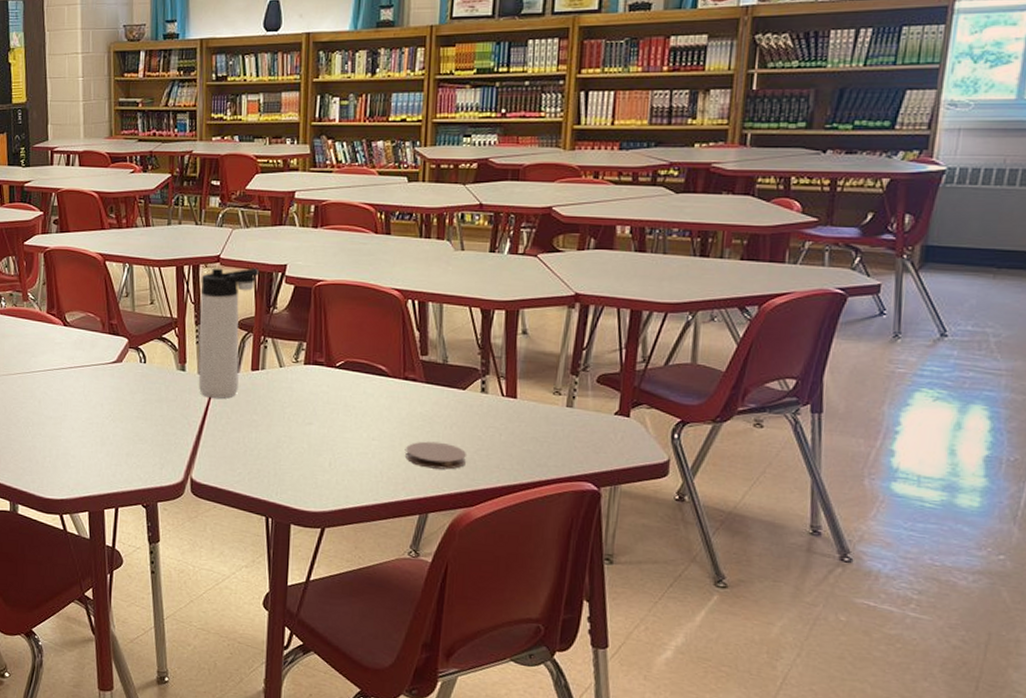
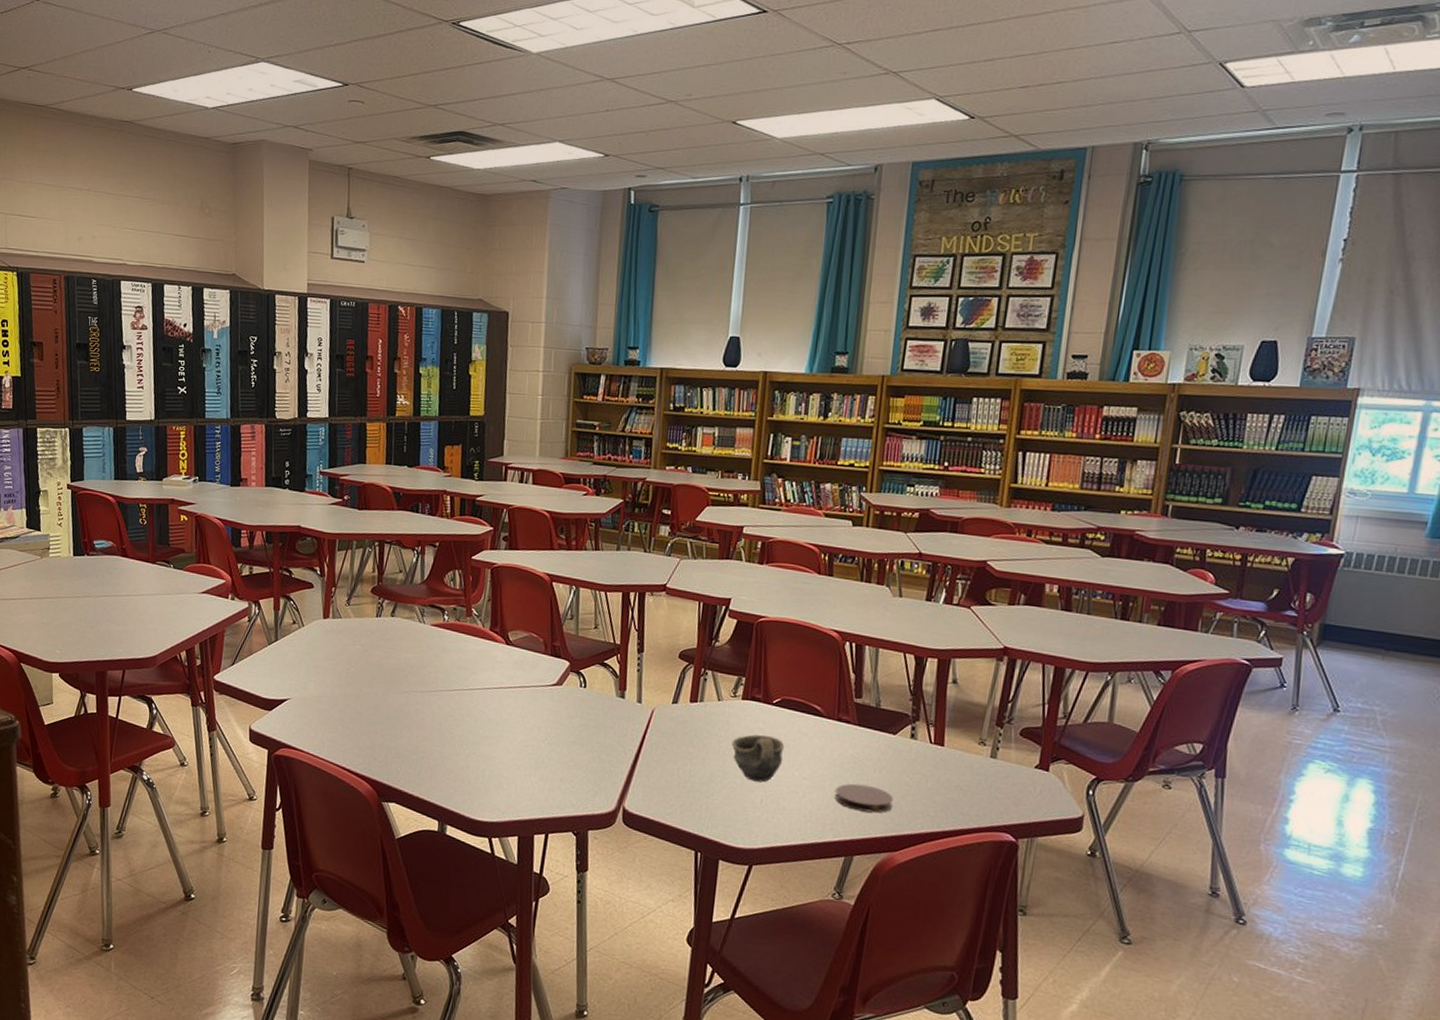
thermos bottle: present [198,268,260,399] -> none [636,596,704,729]
cup: none [296,398,351,446] -> present [731,734,785,783]

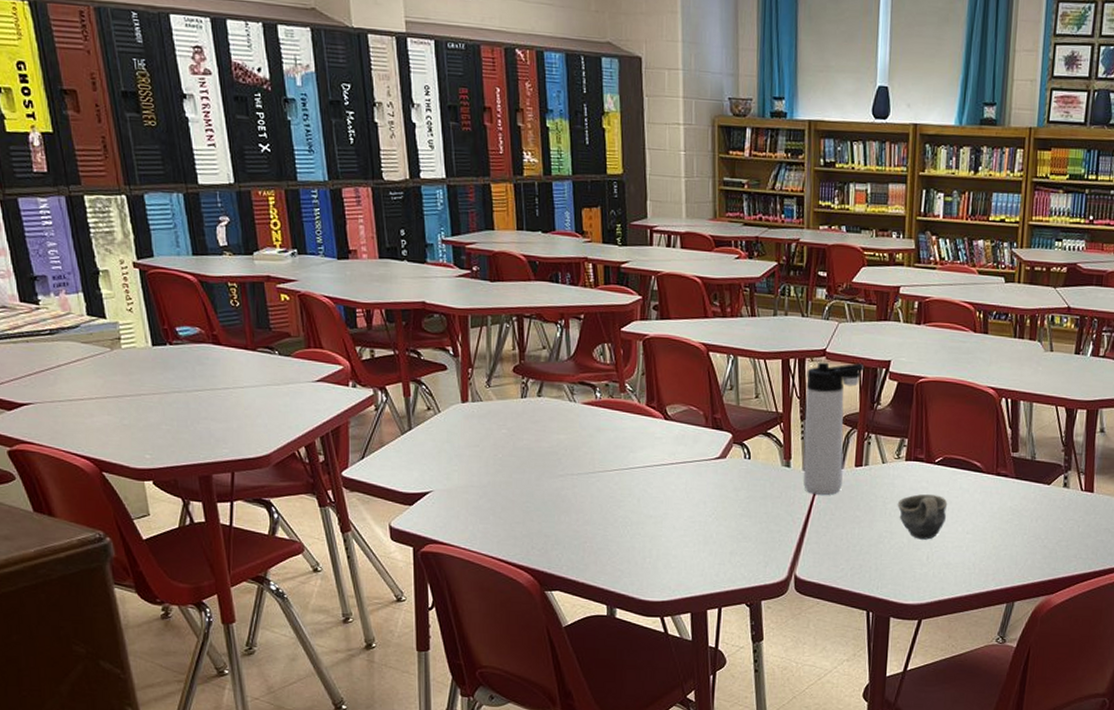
thermos bottle: none [636,596,704,729] -> present [803,362,865,495]
coaster: present [835,783,894,813] -> none [996,534,1050,560]

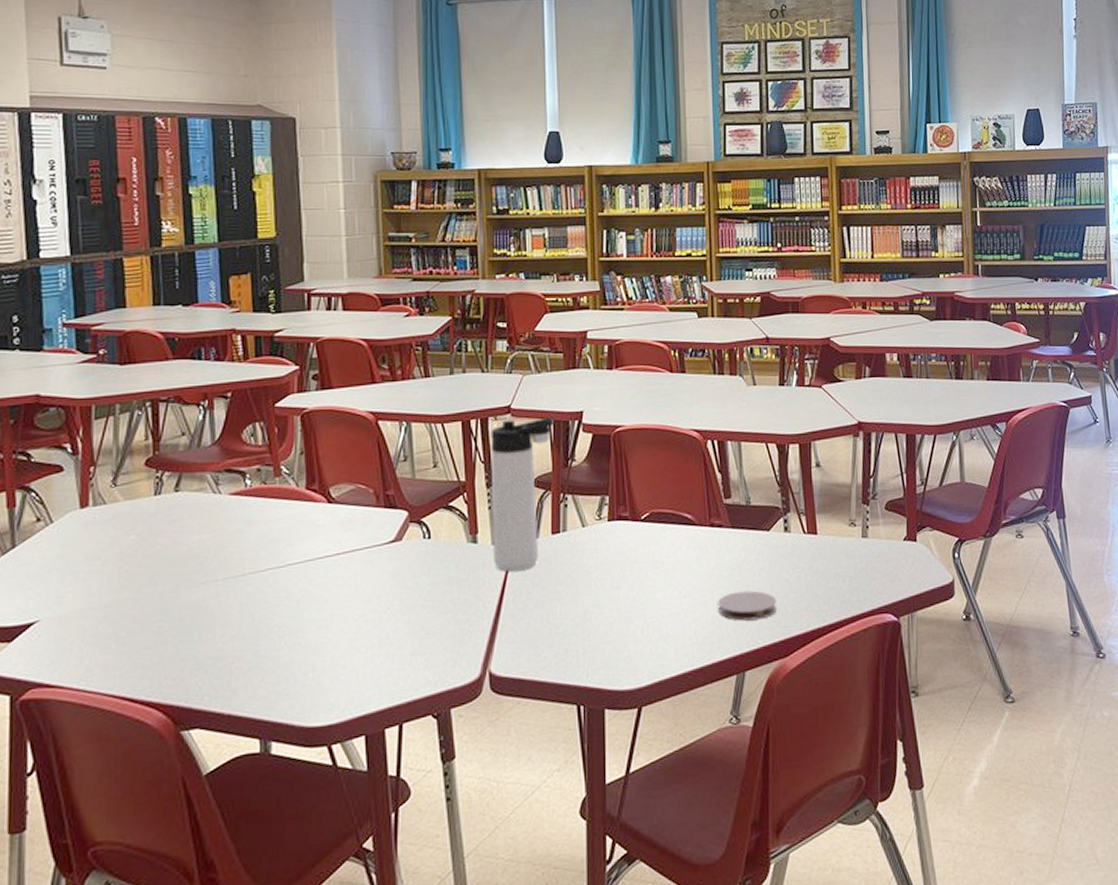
cup: present [897,494,948,540] -> none [602,556,660,611]
coaster: none [996,534,1050,560] -> present [718,590,777,621]

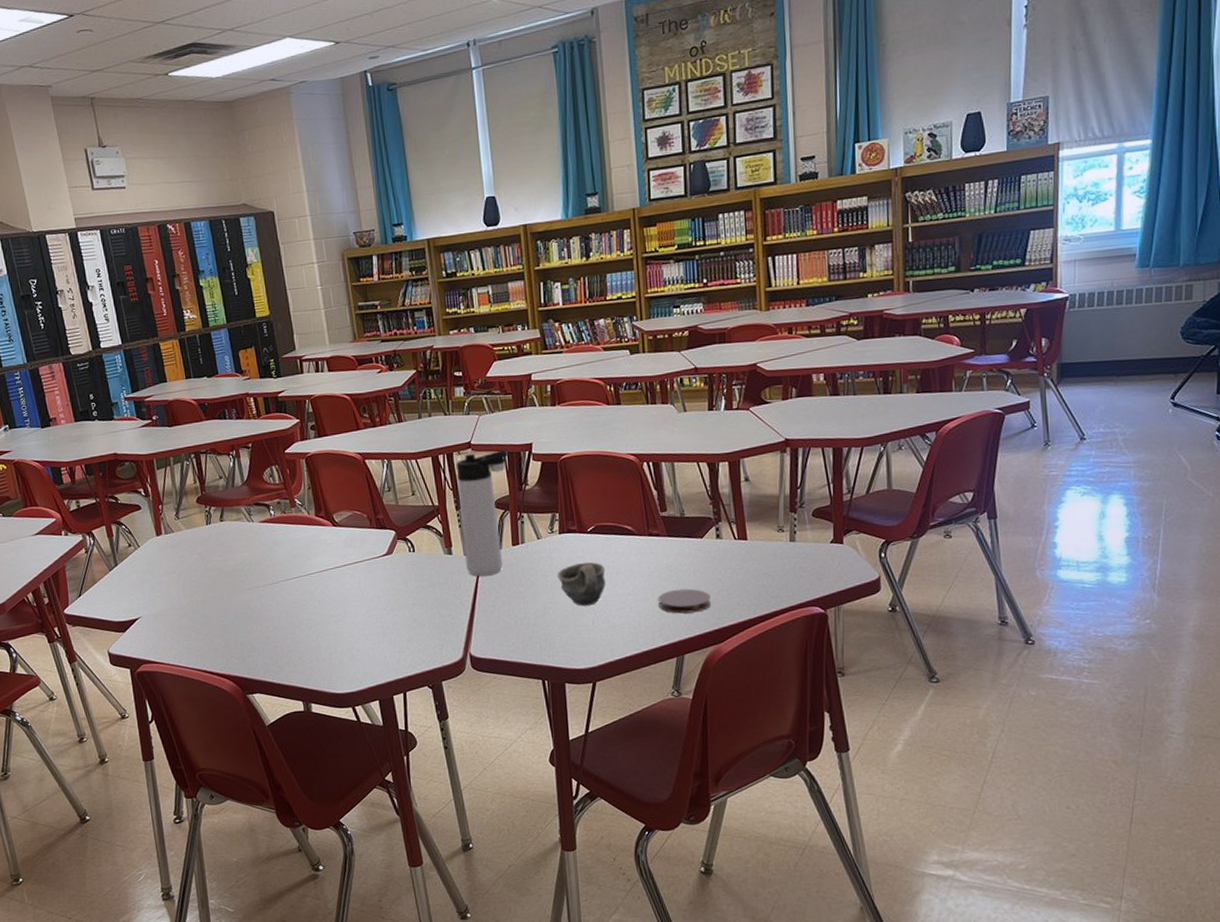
cup: none [602,556,660,611] -> present [557,561,606,606]

